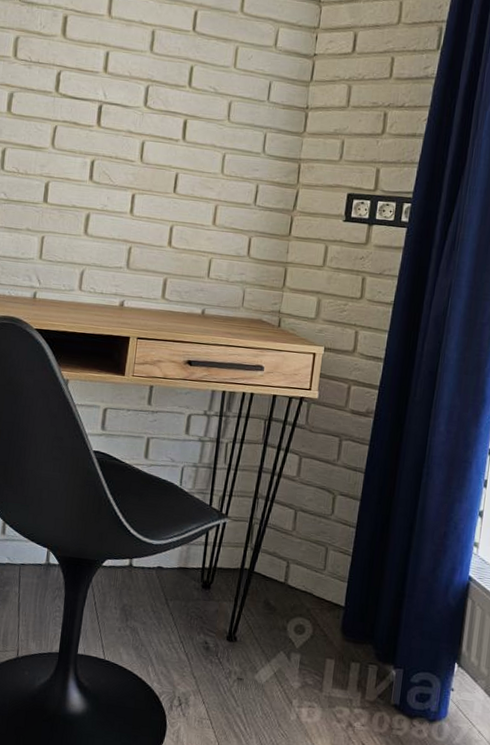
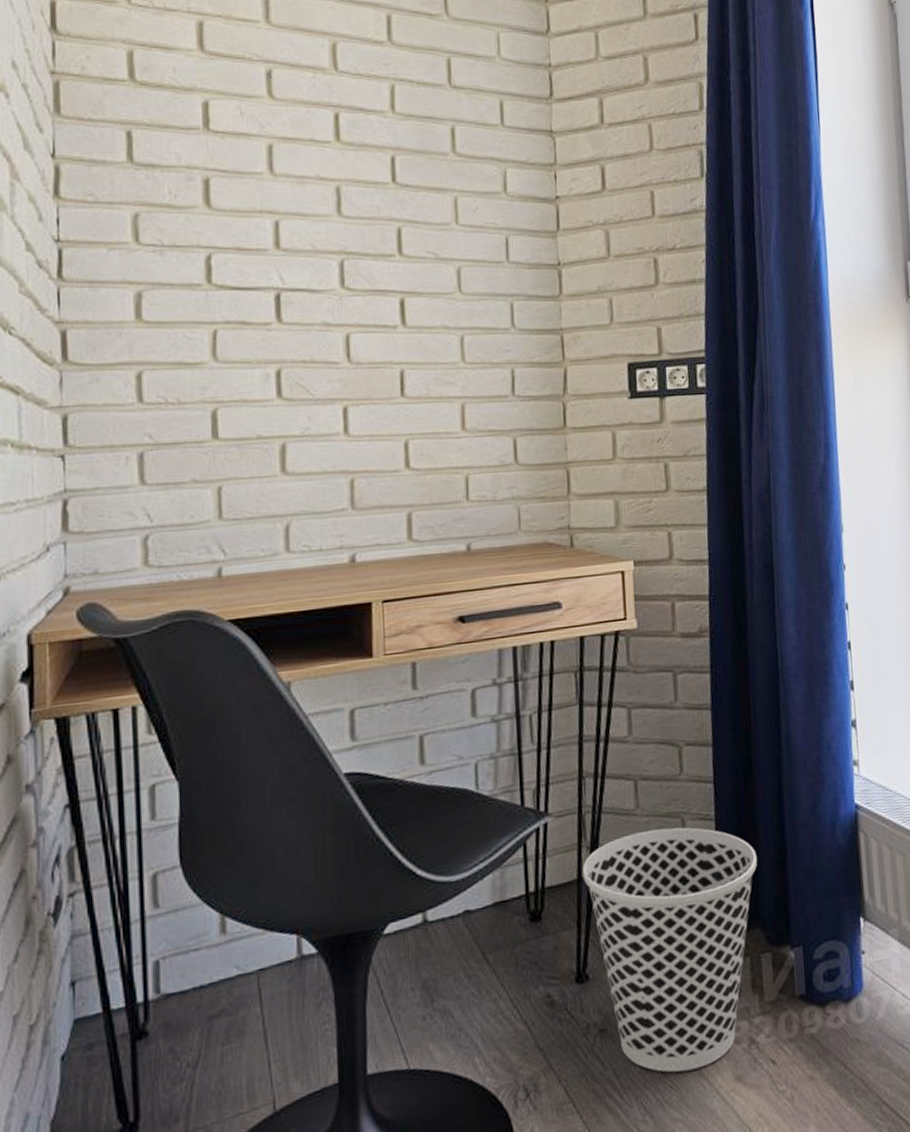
wastebasket: none [245,548,380,730] -> present [582,827,757,1073]

